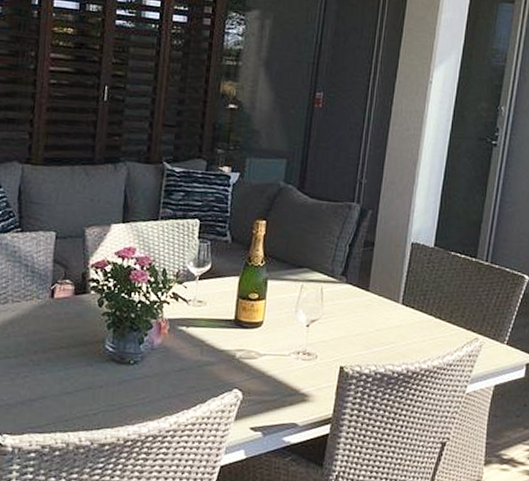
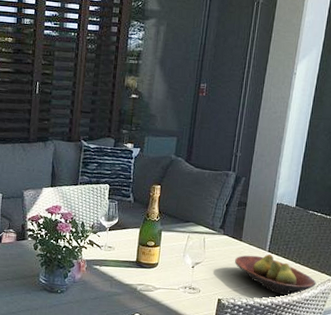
fruit bowl: none [360,308,461,361] -> present [234,254,316,297]

